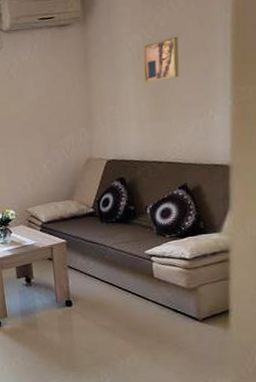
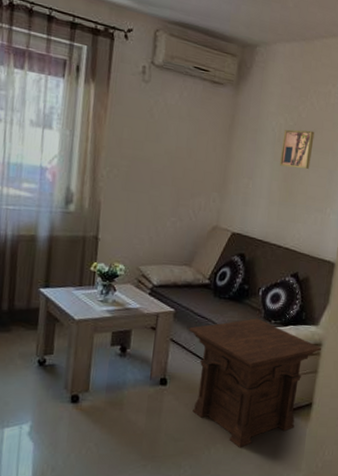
side table: none [83,235,230,356] -> present [189,318,322,447]

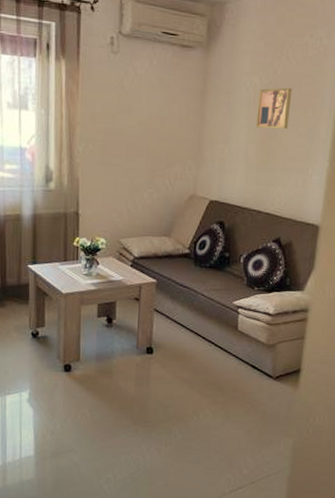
side table: present [189,318,322,447] -> none [172,286,309,413]

